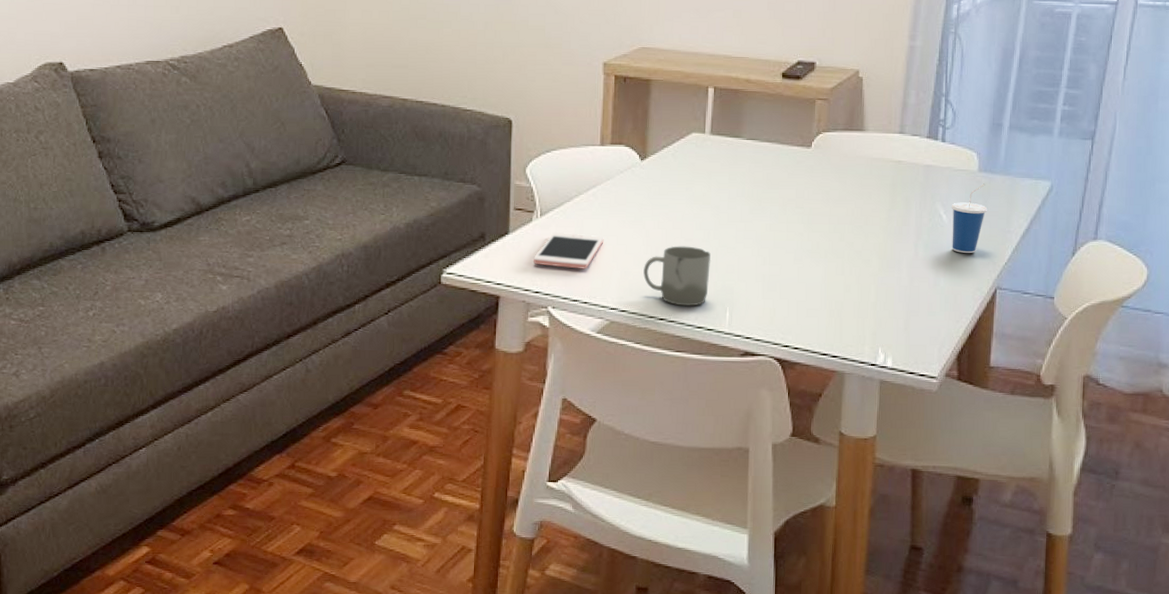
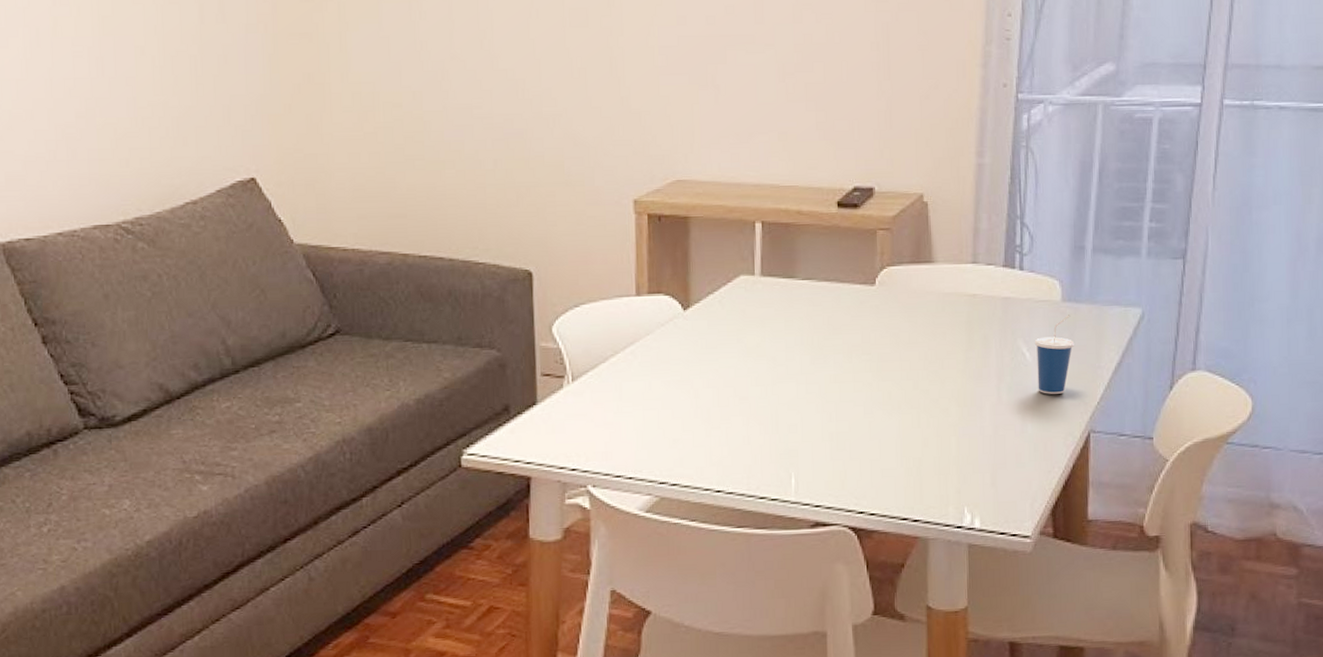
cell phone: present [534,232,604,269] -> none [567,399,647,440]
cup: present [643,246,711,306] -> none [694,405,771,475]

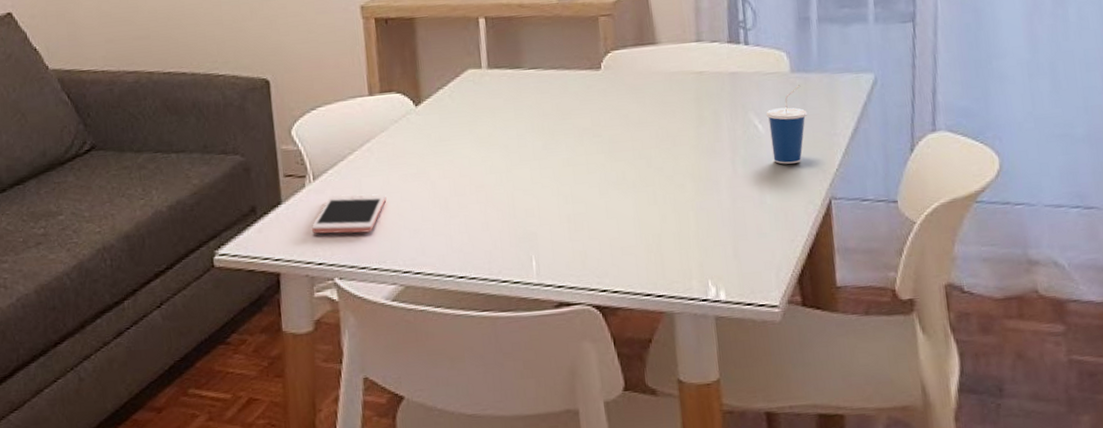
cell phone: none [567,399,647,440] -> present [312,194,387,234]

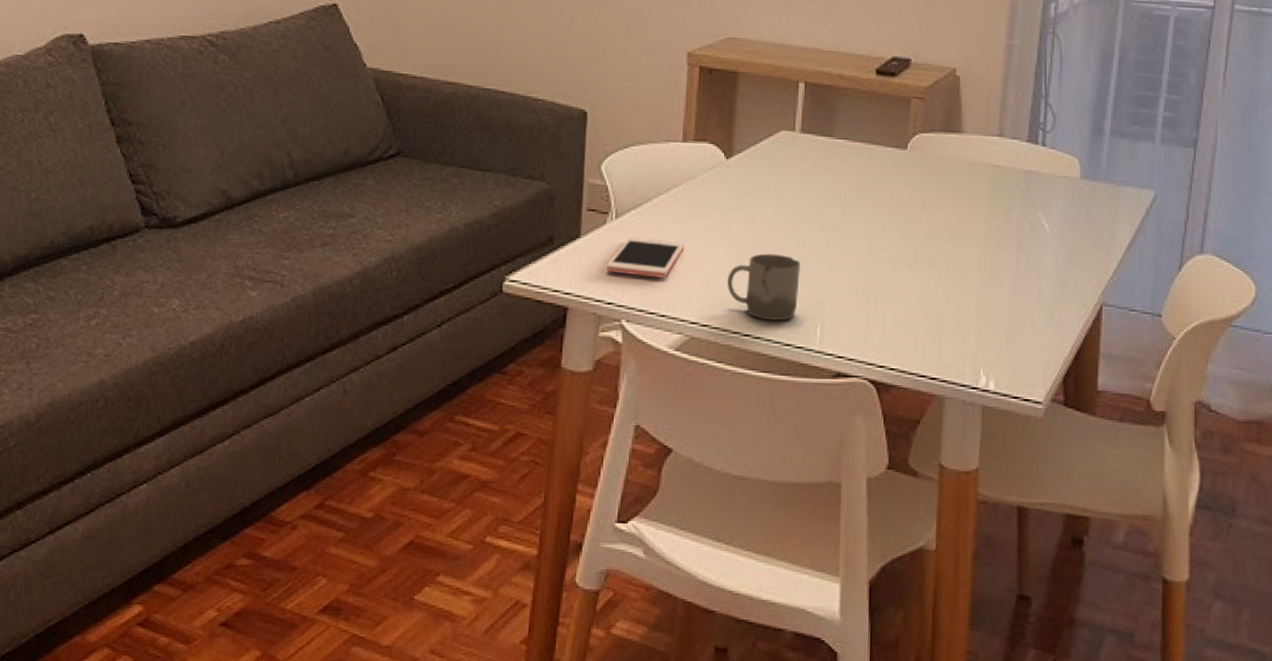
cup: none [434,193,509,260] -> present [727,253,801,321]
cup: present [766,85,808,164] -> none [1053,191,1091,266]

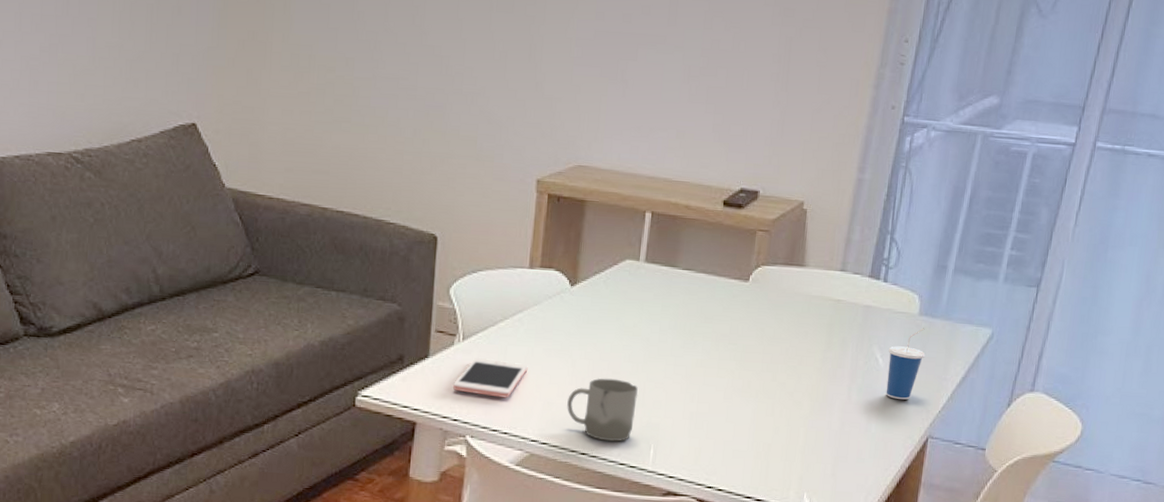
cup: none [1053,191,1091,266] -> present [886,328,925,400]

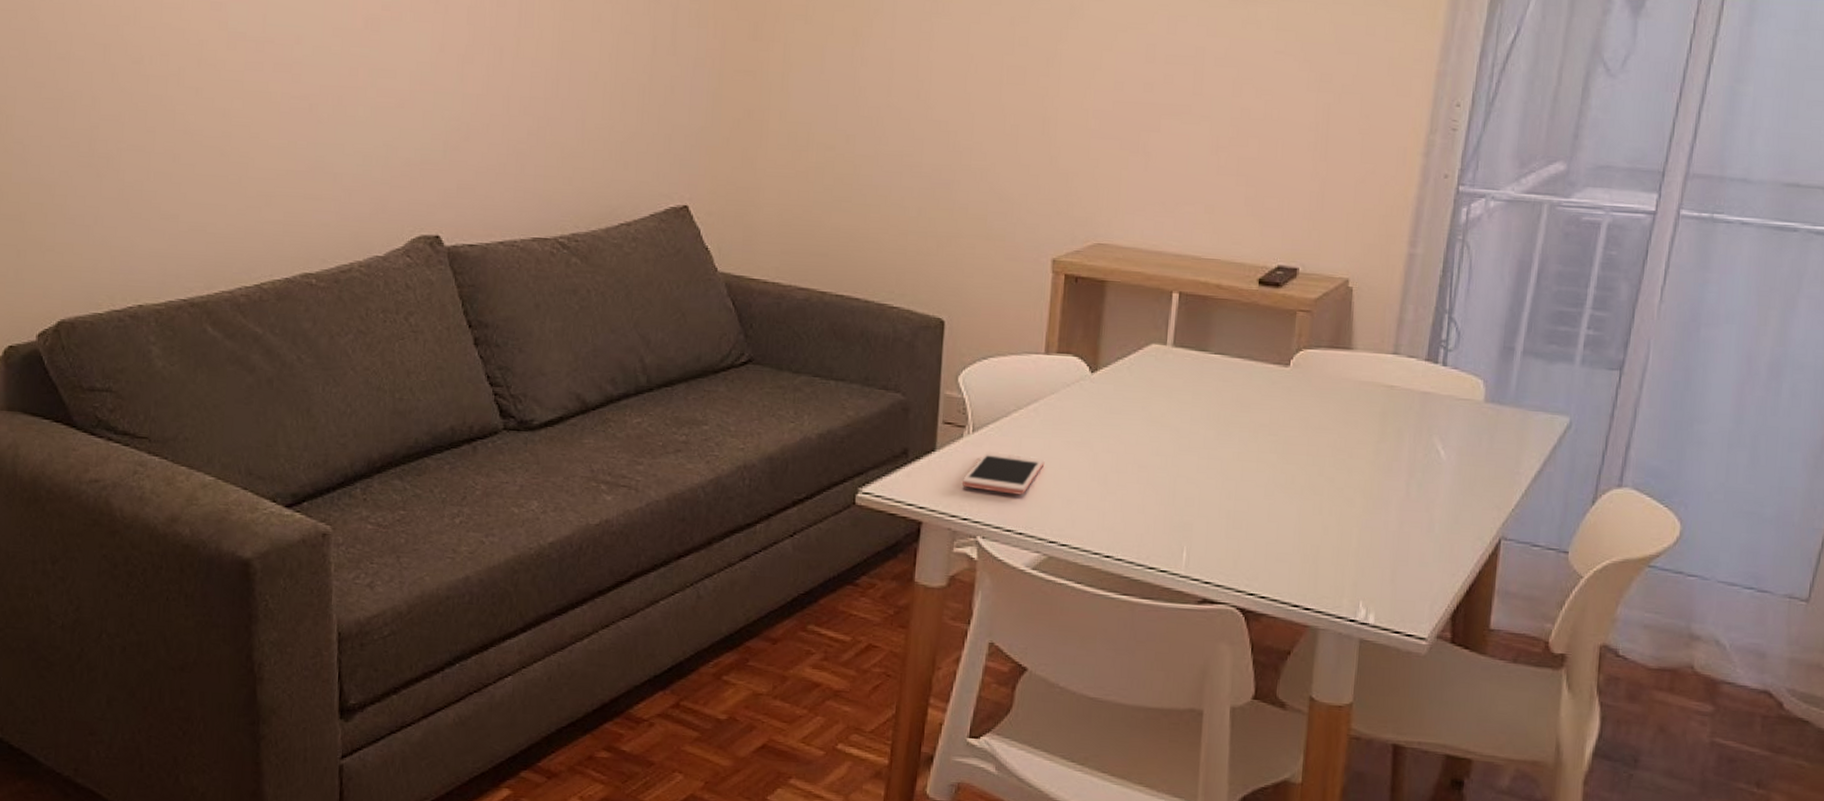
cup: present [567,378,638,442] -> none [1088,473,1168,543]
cup: present [886,328,925,400] -> none [1450,416,1494,496]

